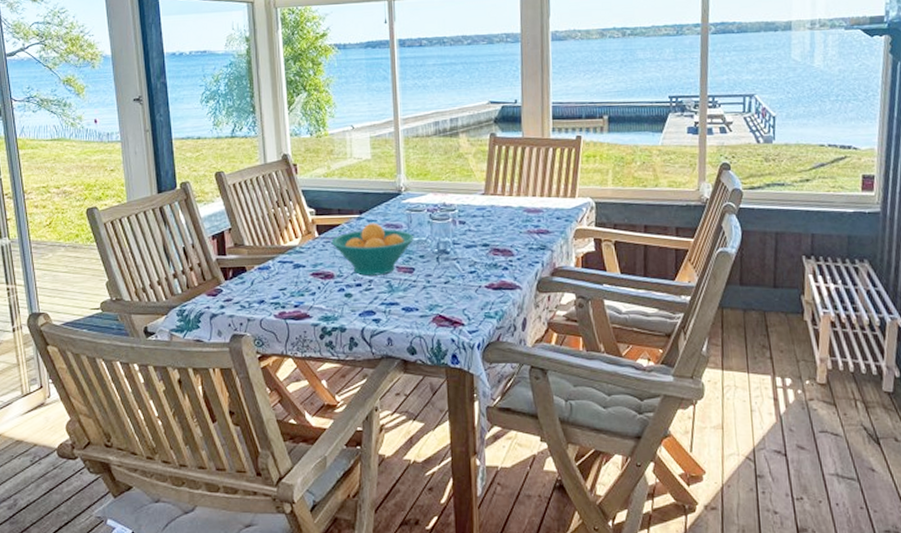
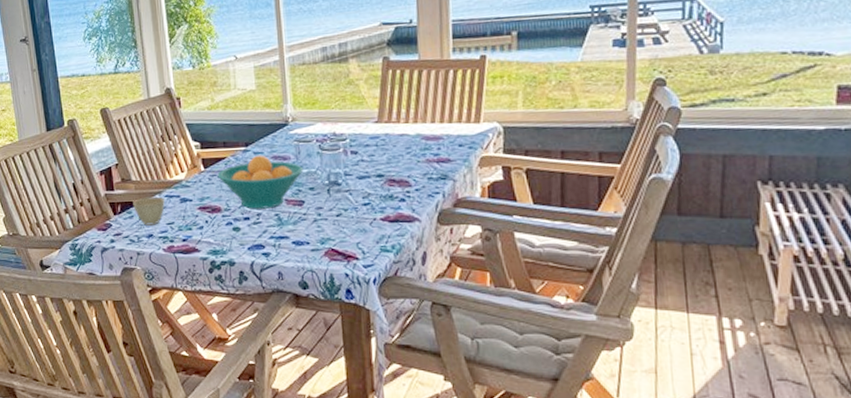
cup: none [245,262,277,291] -> present [133,196,165,226]

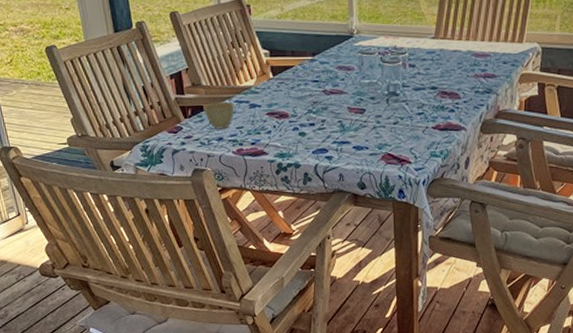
fruit bowl: present [217,155,304,209] -> none [285,65,366,116]

